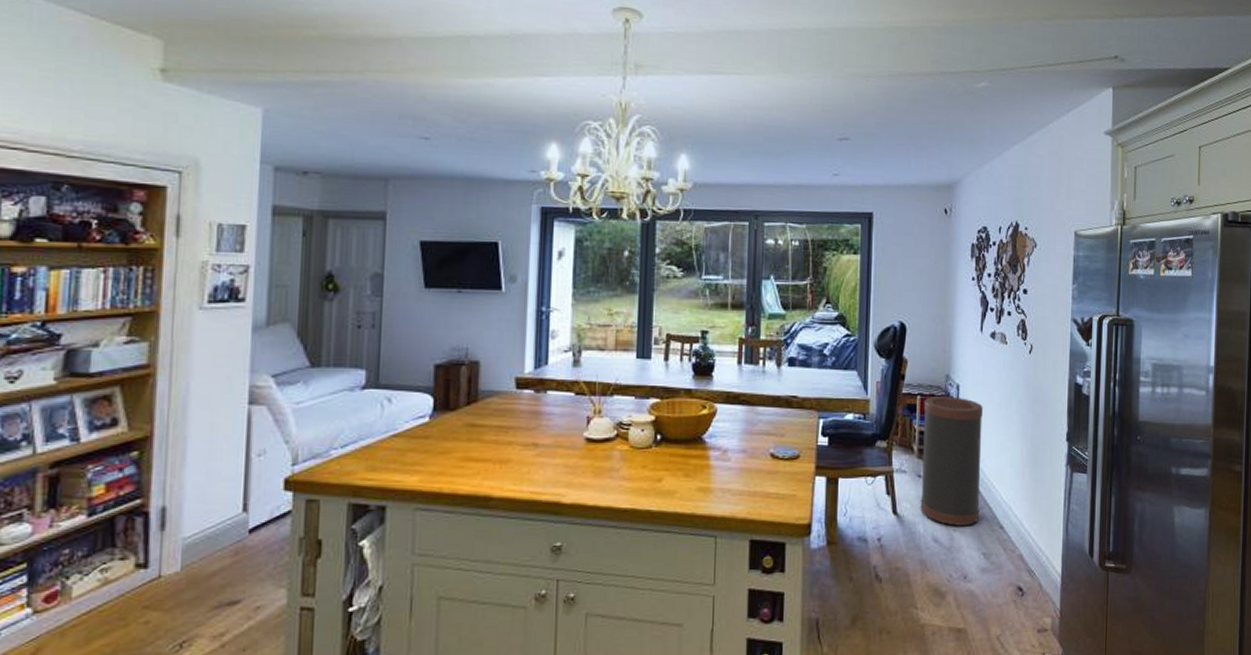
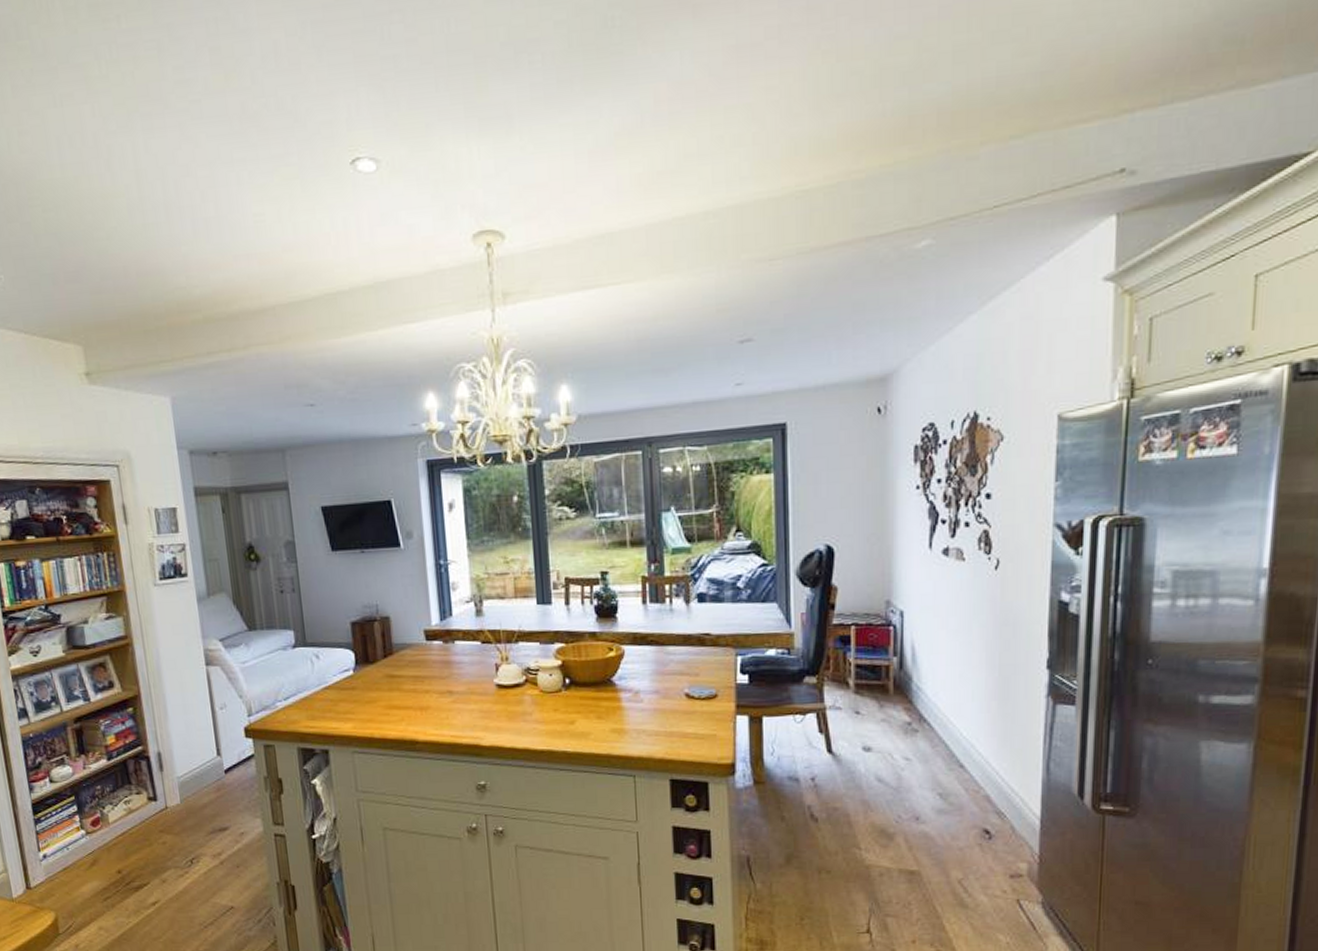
trash can: present [920,396,983,527] -> none [859,624,934,766]

